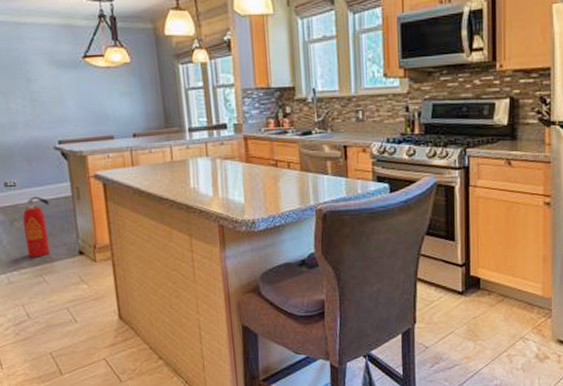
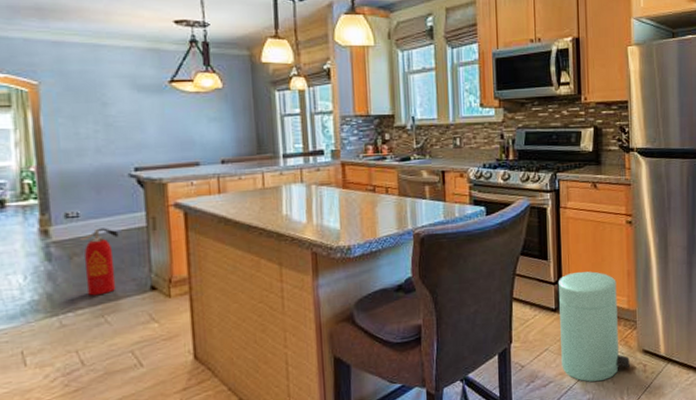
trash can: none [465,254,544,369] -> present [557,271,631,382]

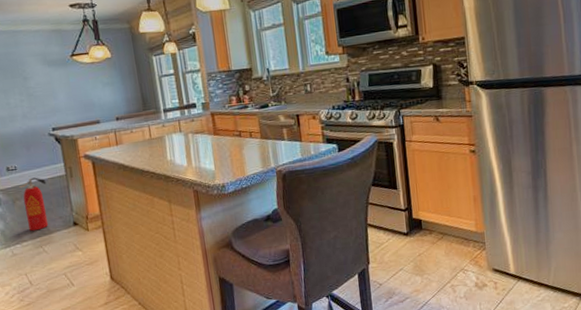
trash can: present [557,271,631,382] -> none [408,198,482,298]

